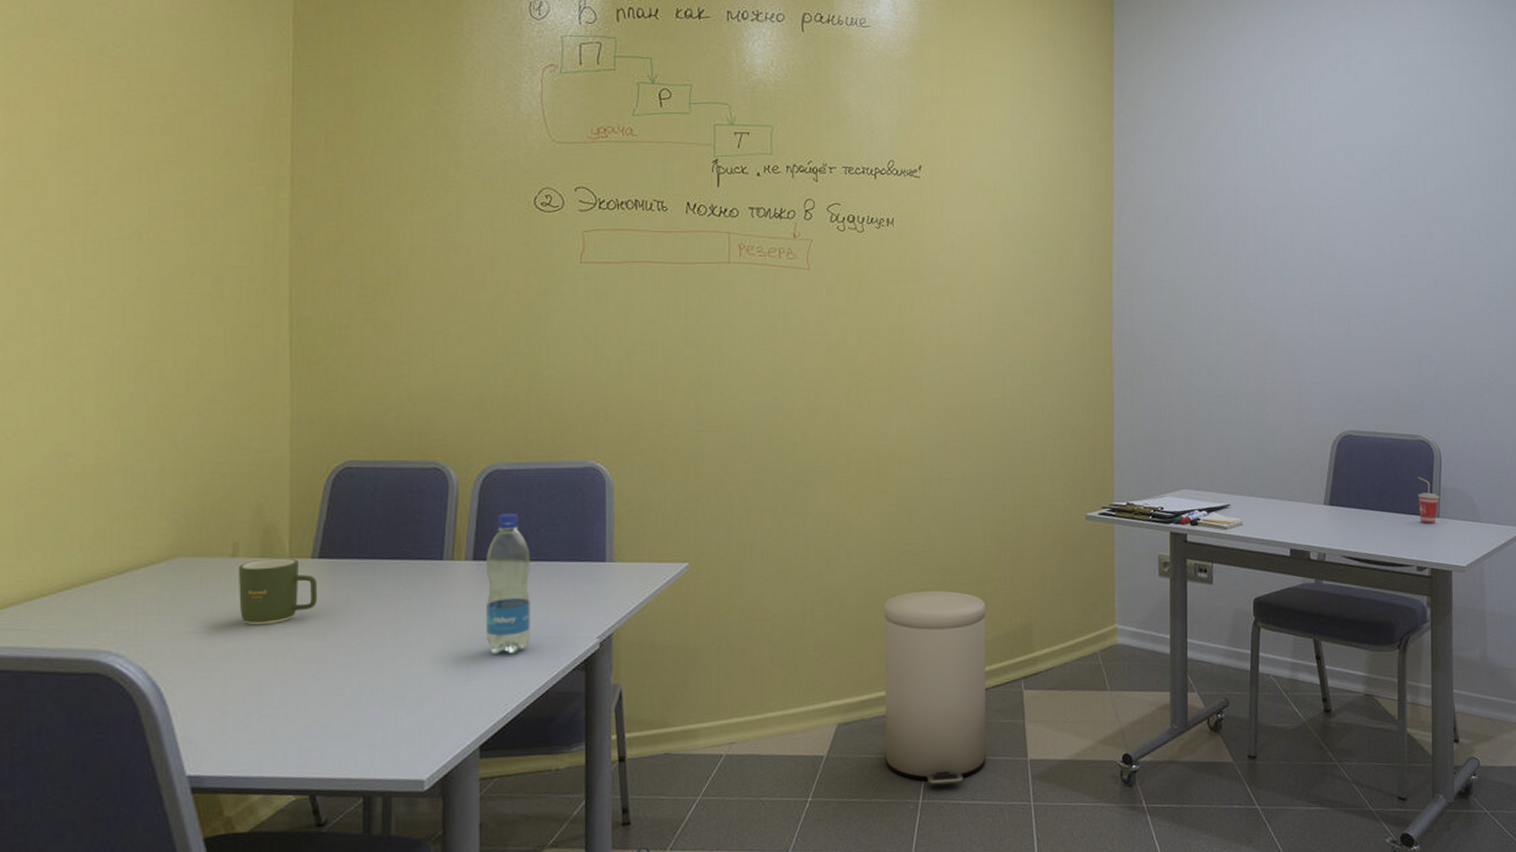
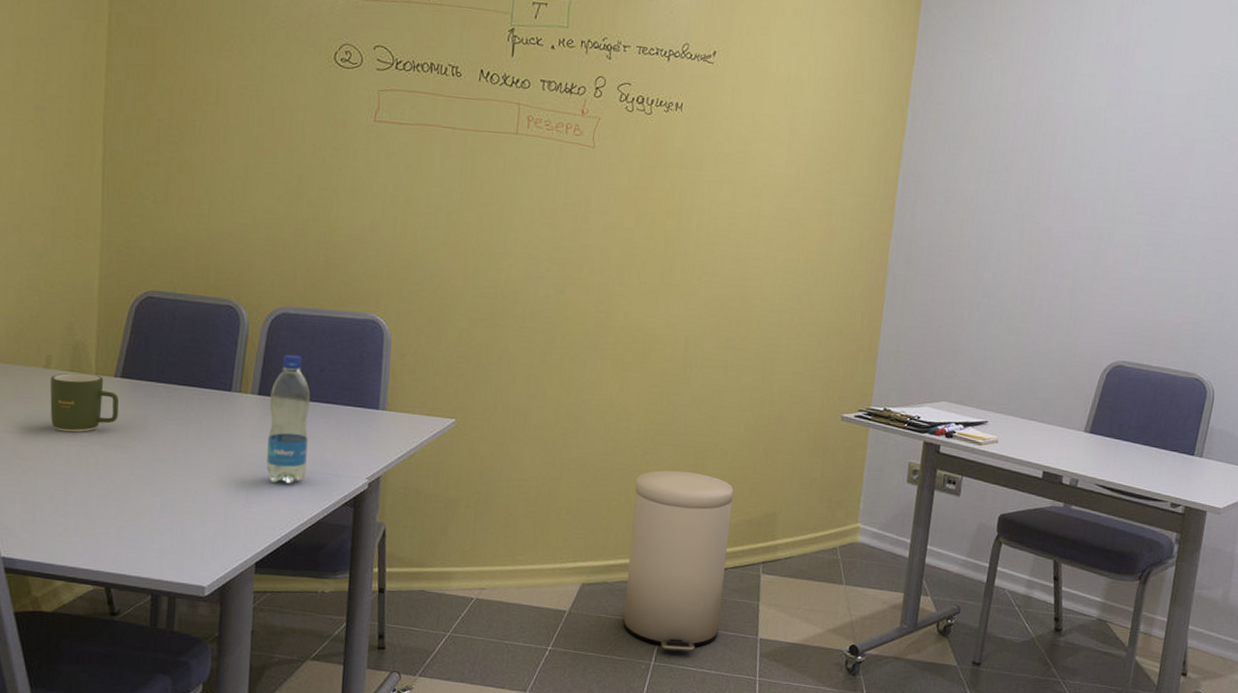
beverage cup: present [1417,477,1440,524] -> none [1181,415,1206,463]

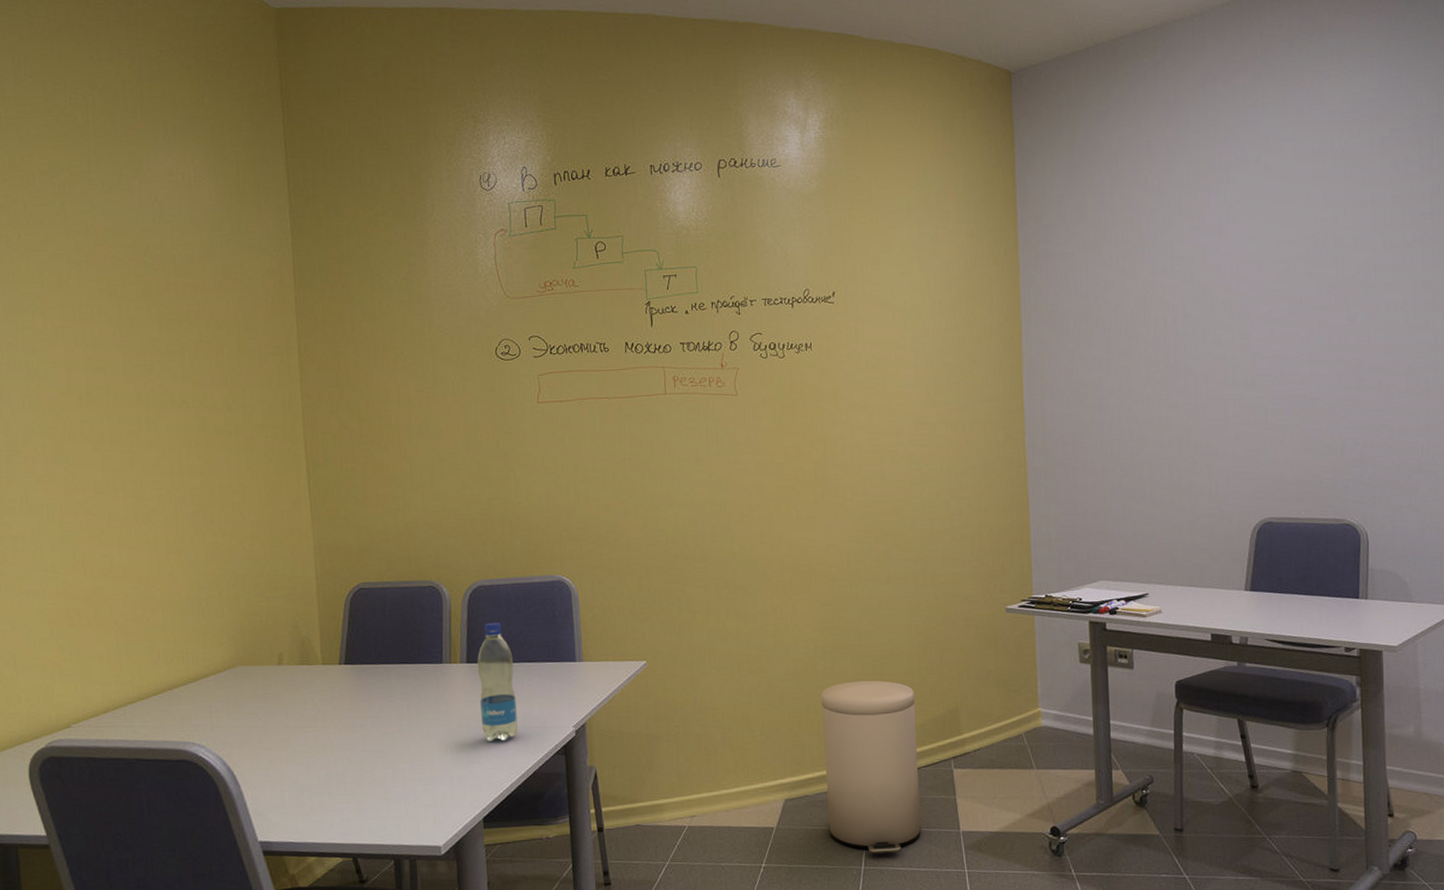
mug: present [50,373,119,433] -> none [283,665,347,720]

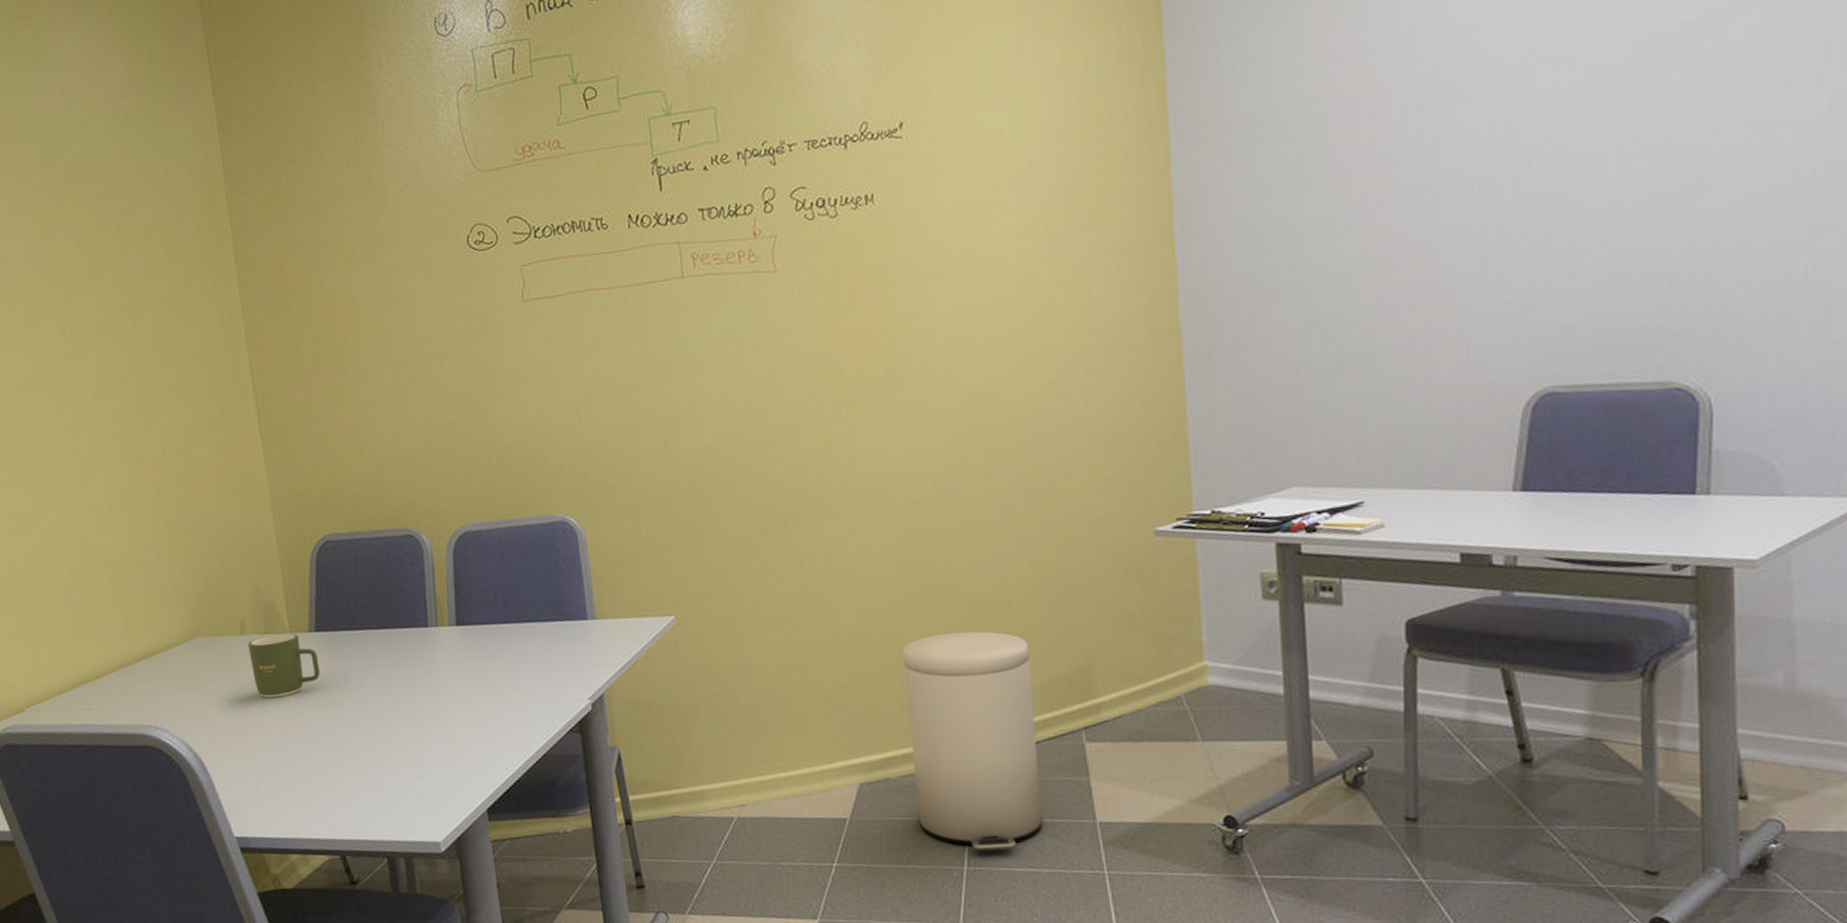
mug: none [283,665,347,720] -> present [247,633,321,698]
bottle: present [477,622,518,742] -> none [468,574,522,719]

